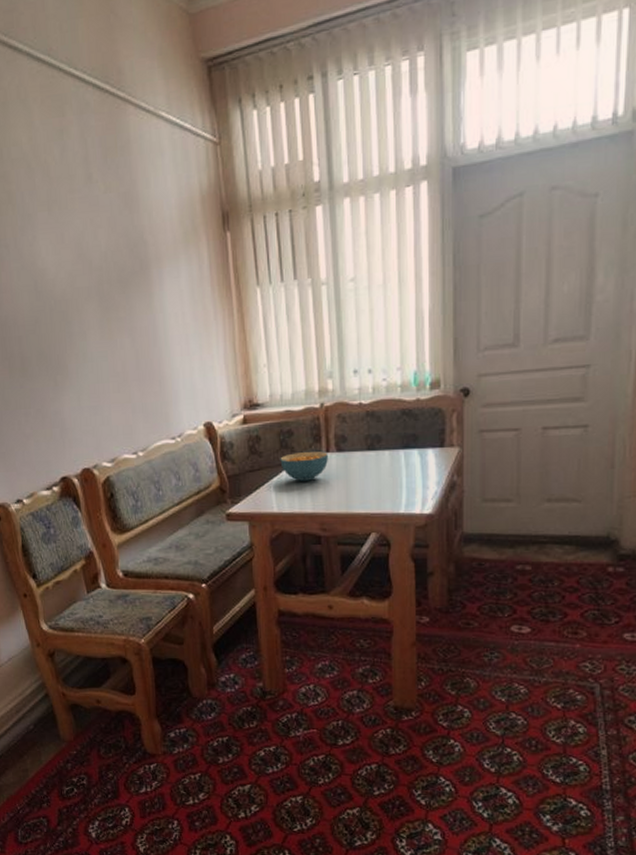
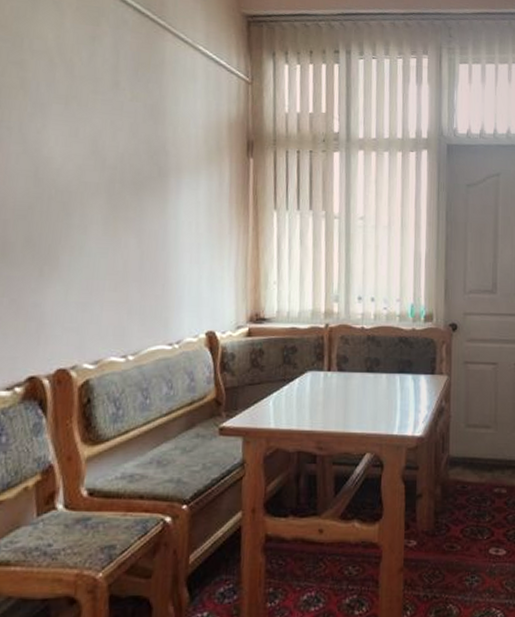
cereal bowl: present [280,451,328,481] -> none [281,369,329,398]

